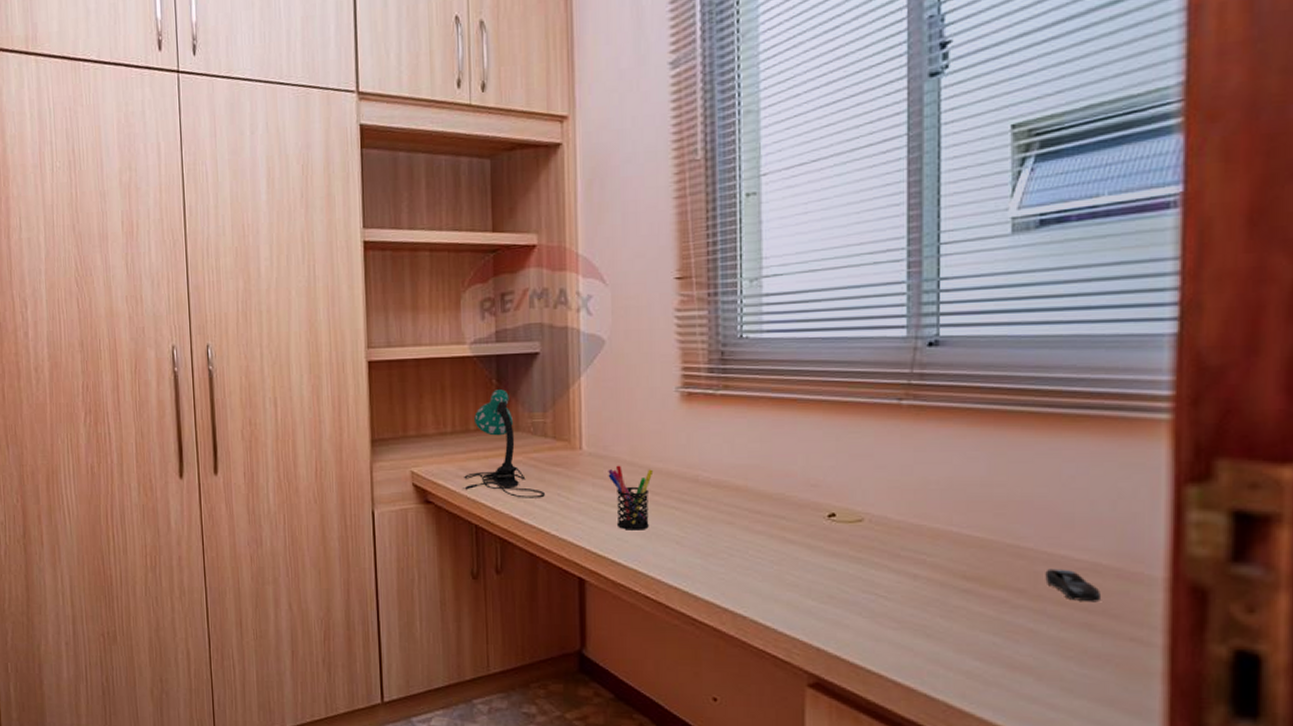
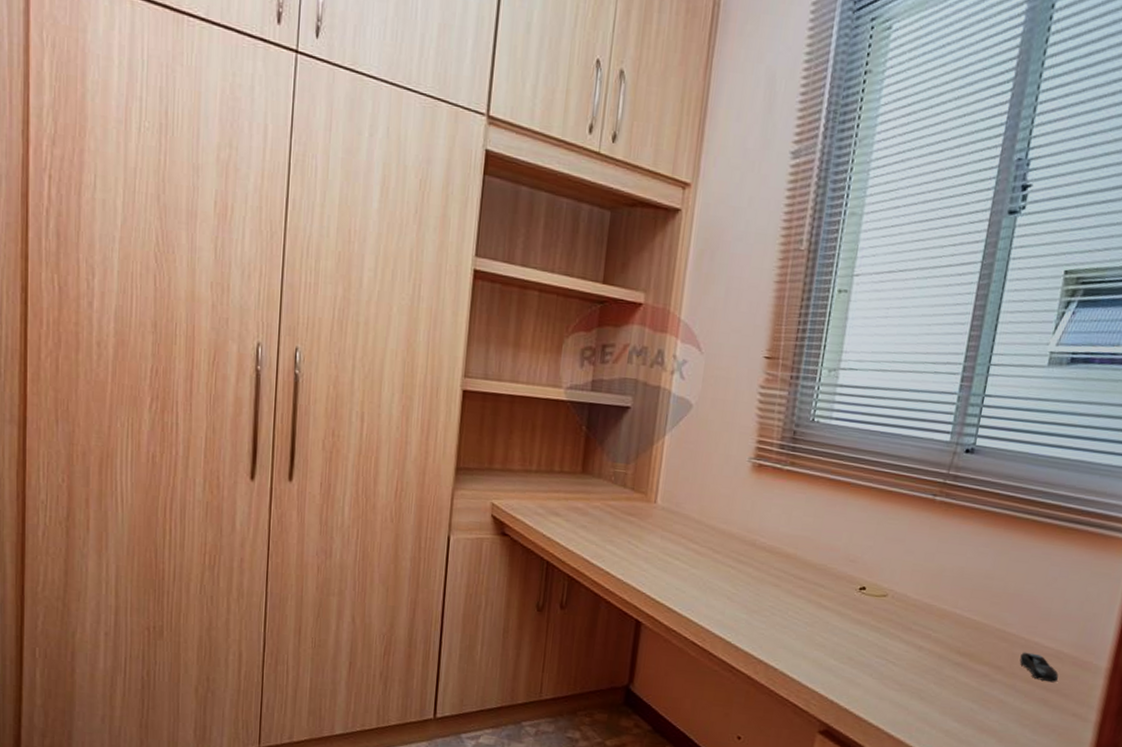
desk lamp: present [463,389,545,498] -> none [540,436,616,543]
pen holder: present [608,465,654,530] -> none [676,522,718,583]

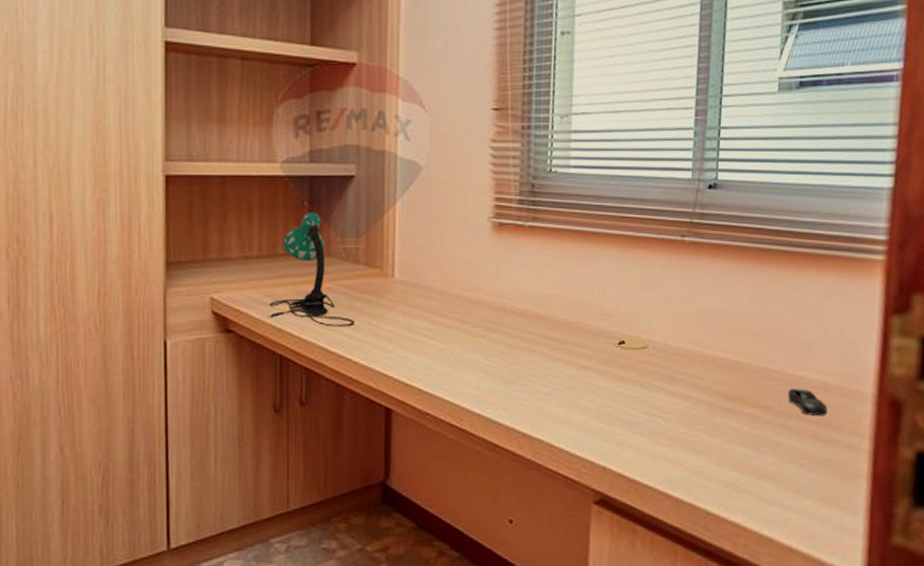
desk lamp: none [540,436,616,543] -> present [268,212,354,327]

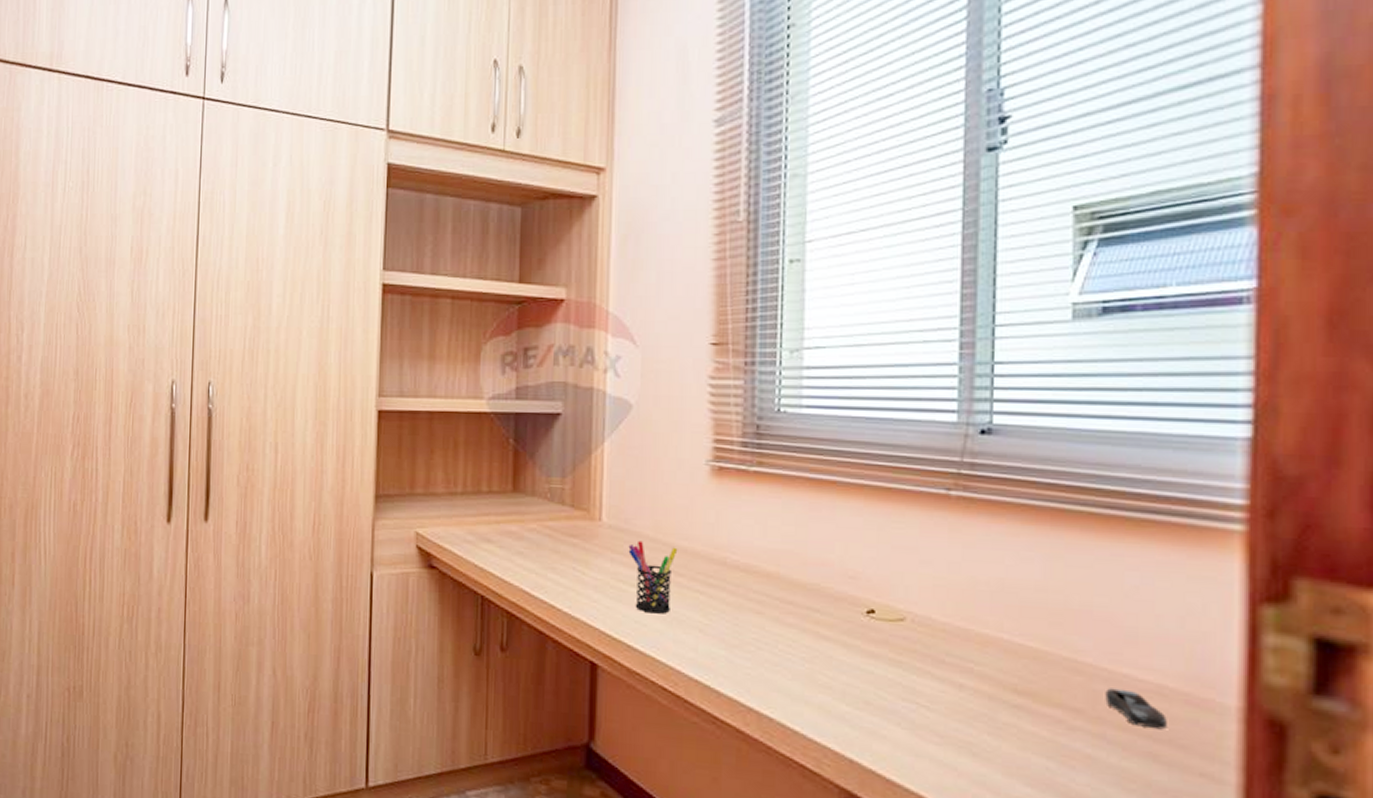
desk lamp: present [268,212,354,327] -> none [471,450,559,571]
pen holder: none [419,293,463,359] -> present [628,540,678,614]

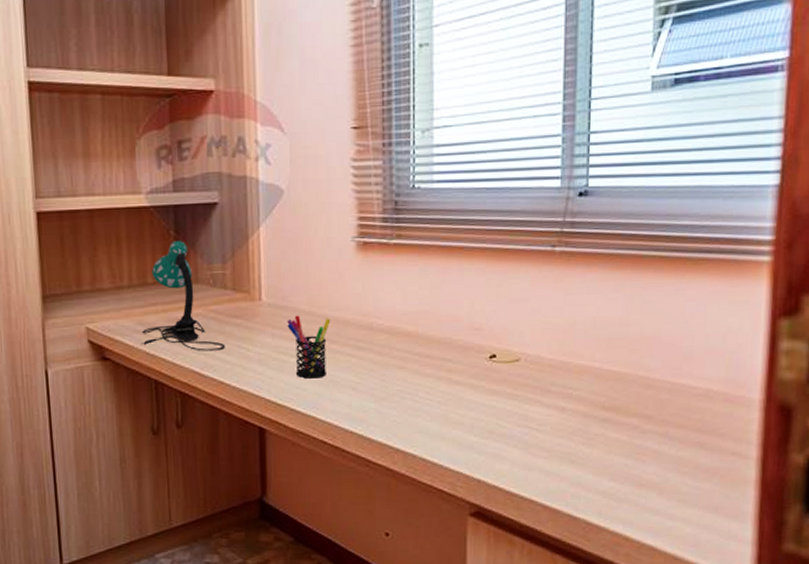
desk lamp: none [471,450,559,571] -> present [141,241,225,351]
computer mouse: present [1105,688,1167,730] -> none [668,396,711,424]

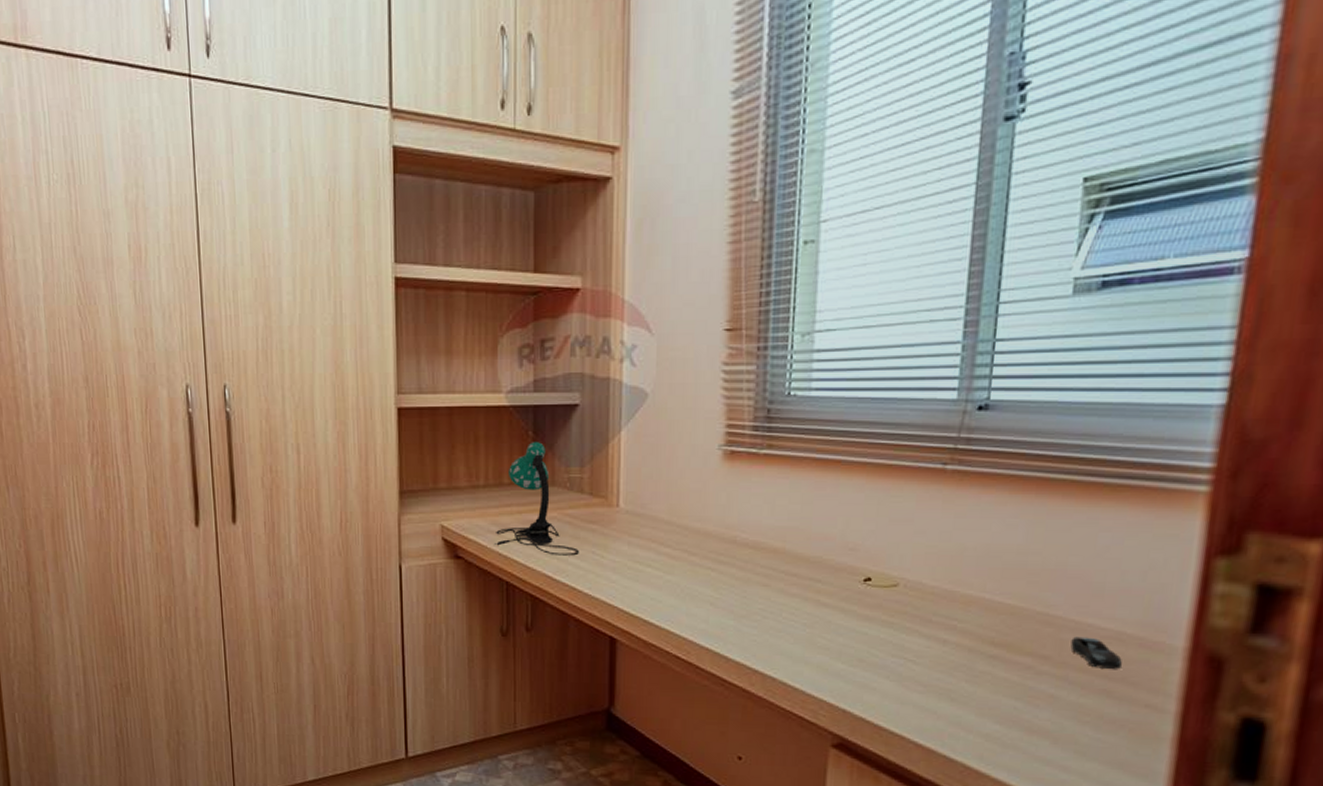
pen holder: present [287,315,331,379] -> none [644,524,691,591]
computer mouse: none [668,396,711,424] -> present [1070,636,1122,670]

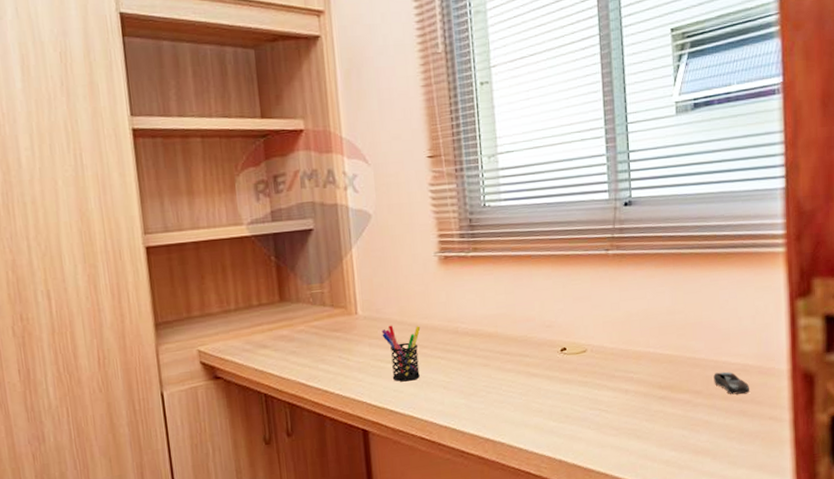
desk lamp: present [495,442,579,556] -> none [250,265,327,364]
pen holder: none [644,524,691,591] -> present [381,325,421,382]

